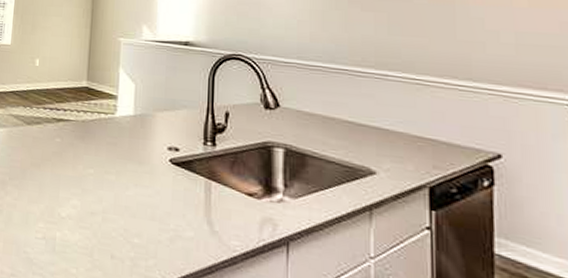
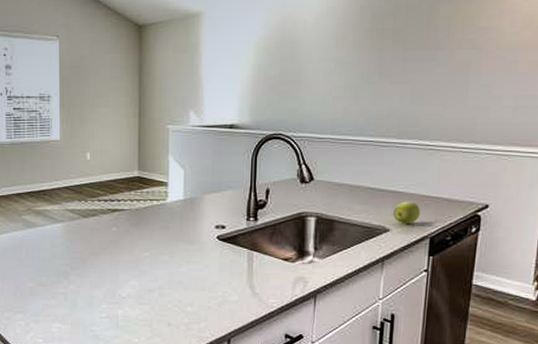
apple: none [377,140,413,169] -> present [392,201,420,225]

